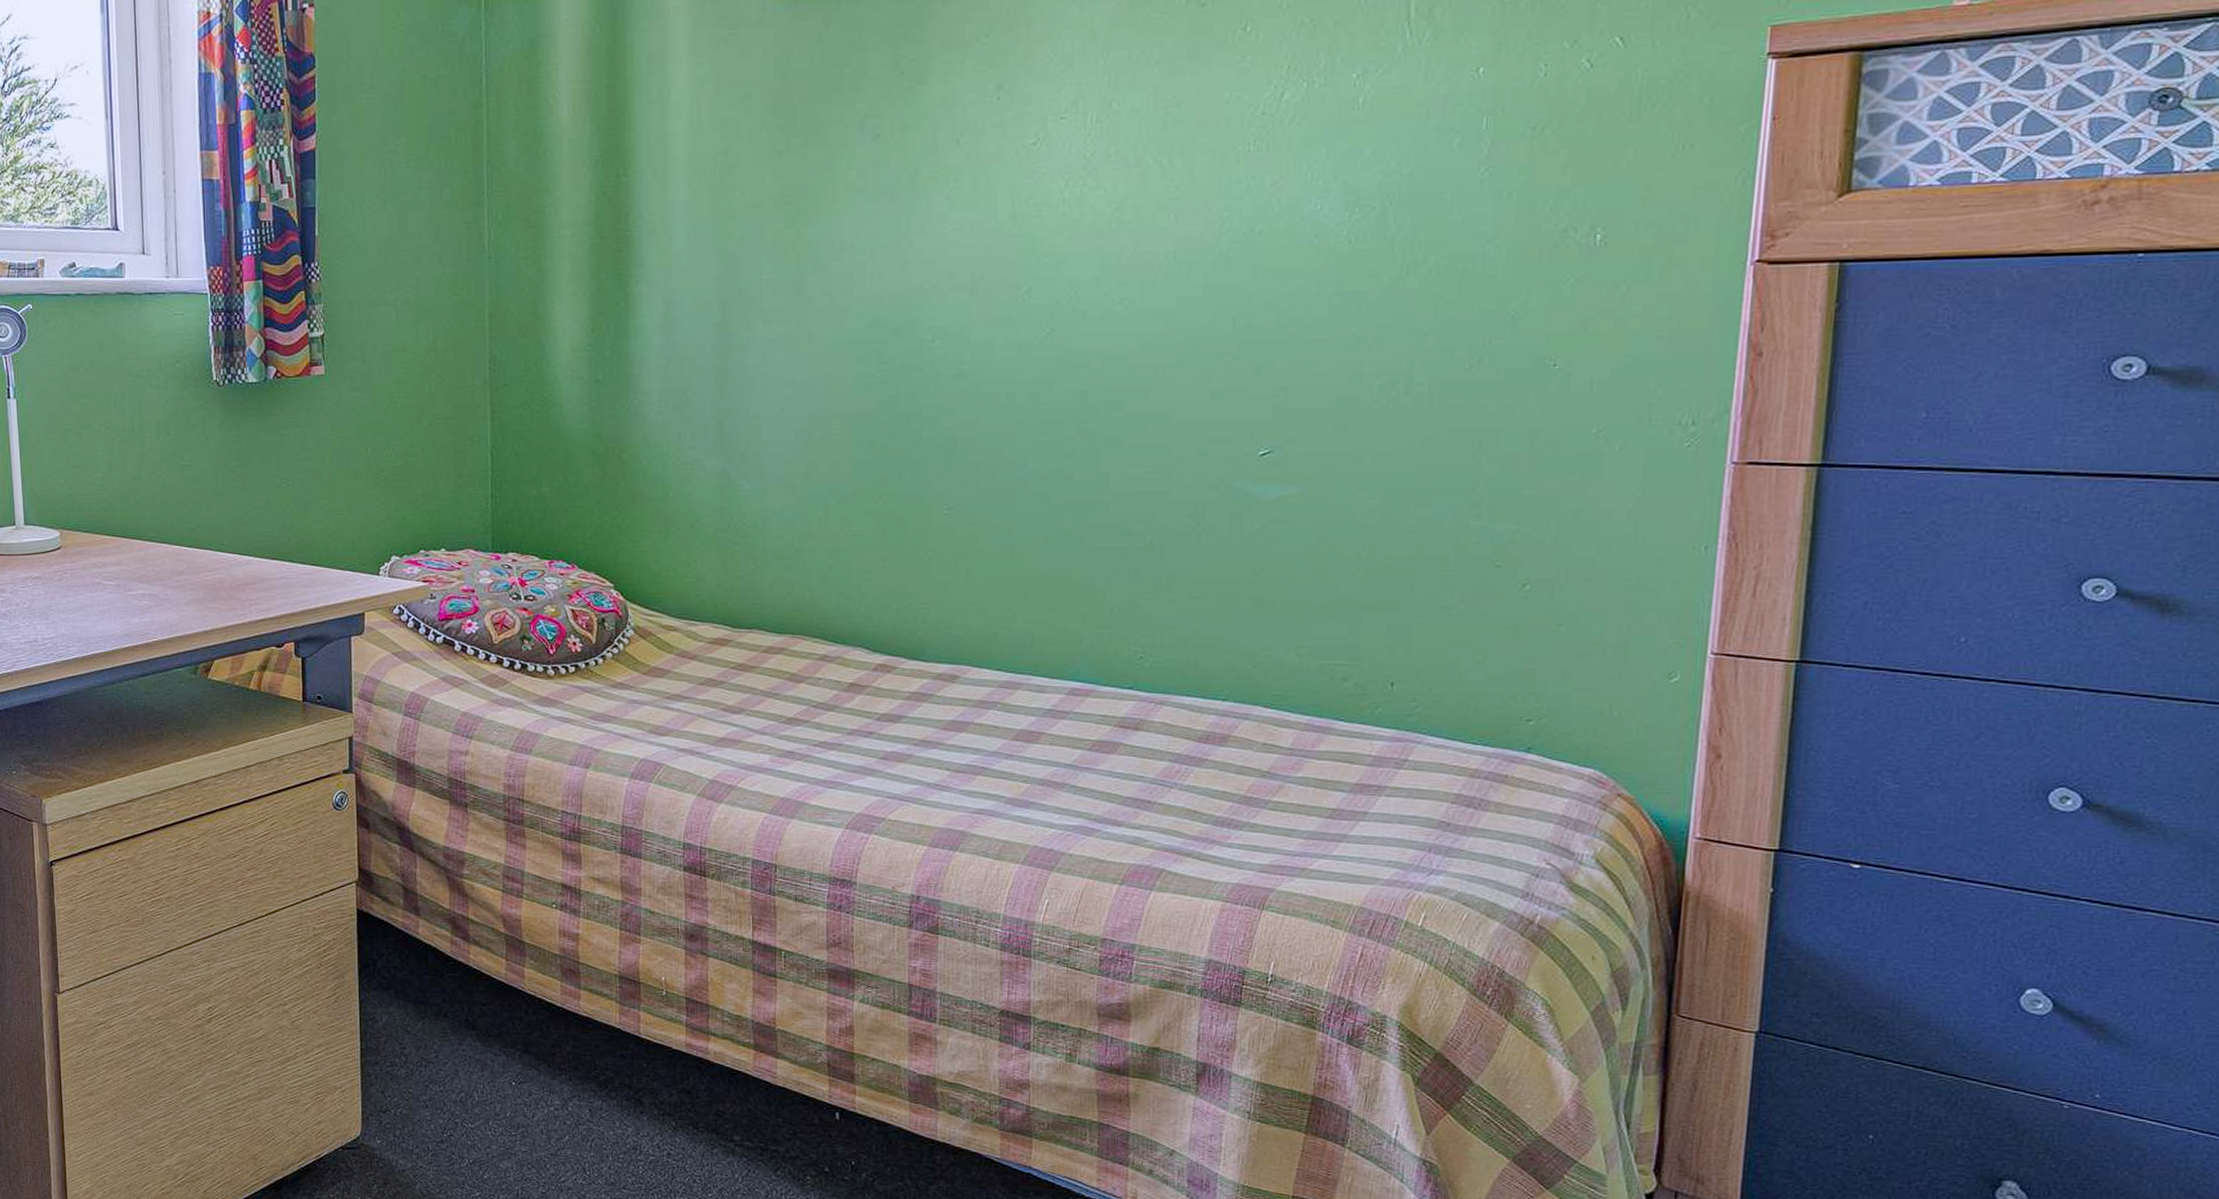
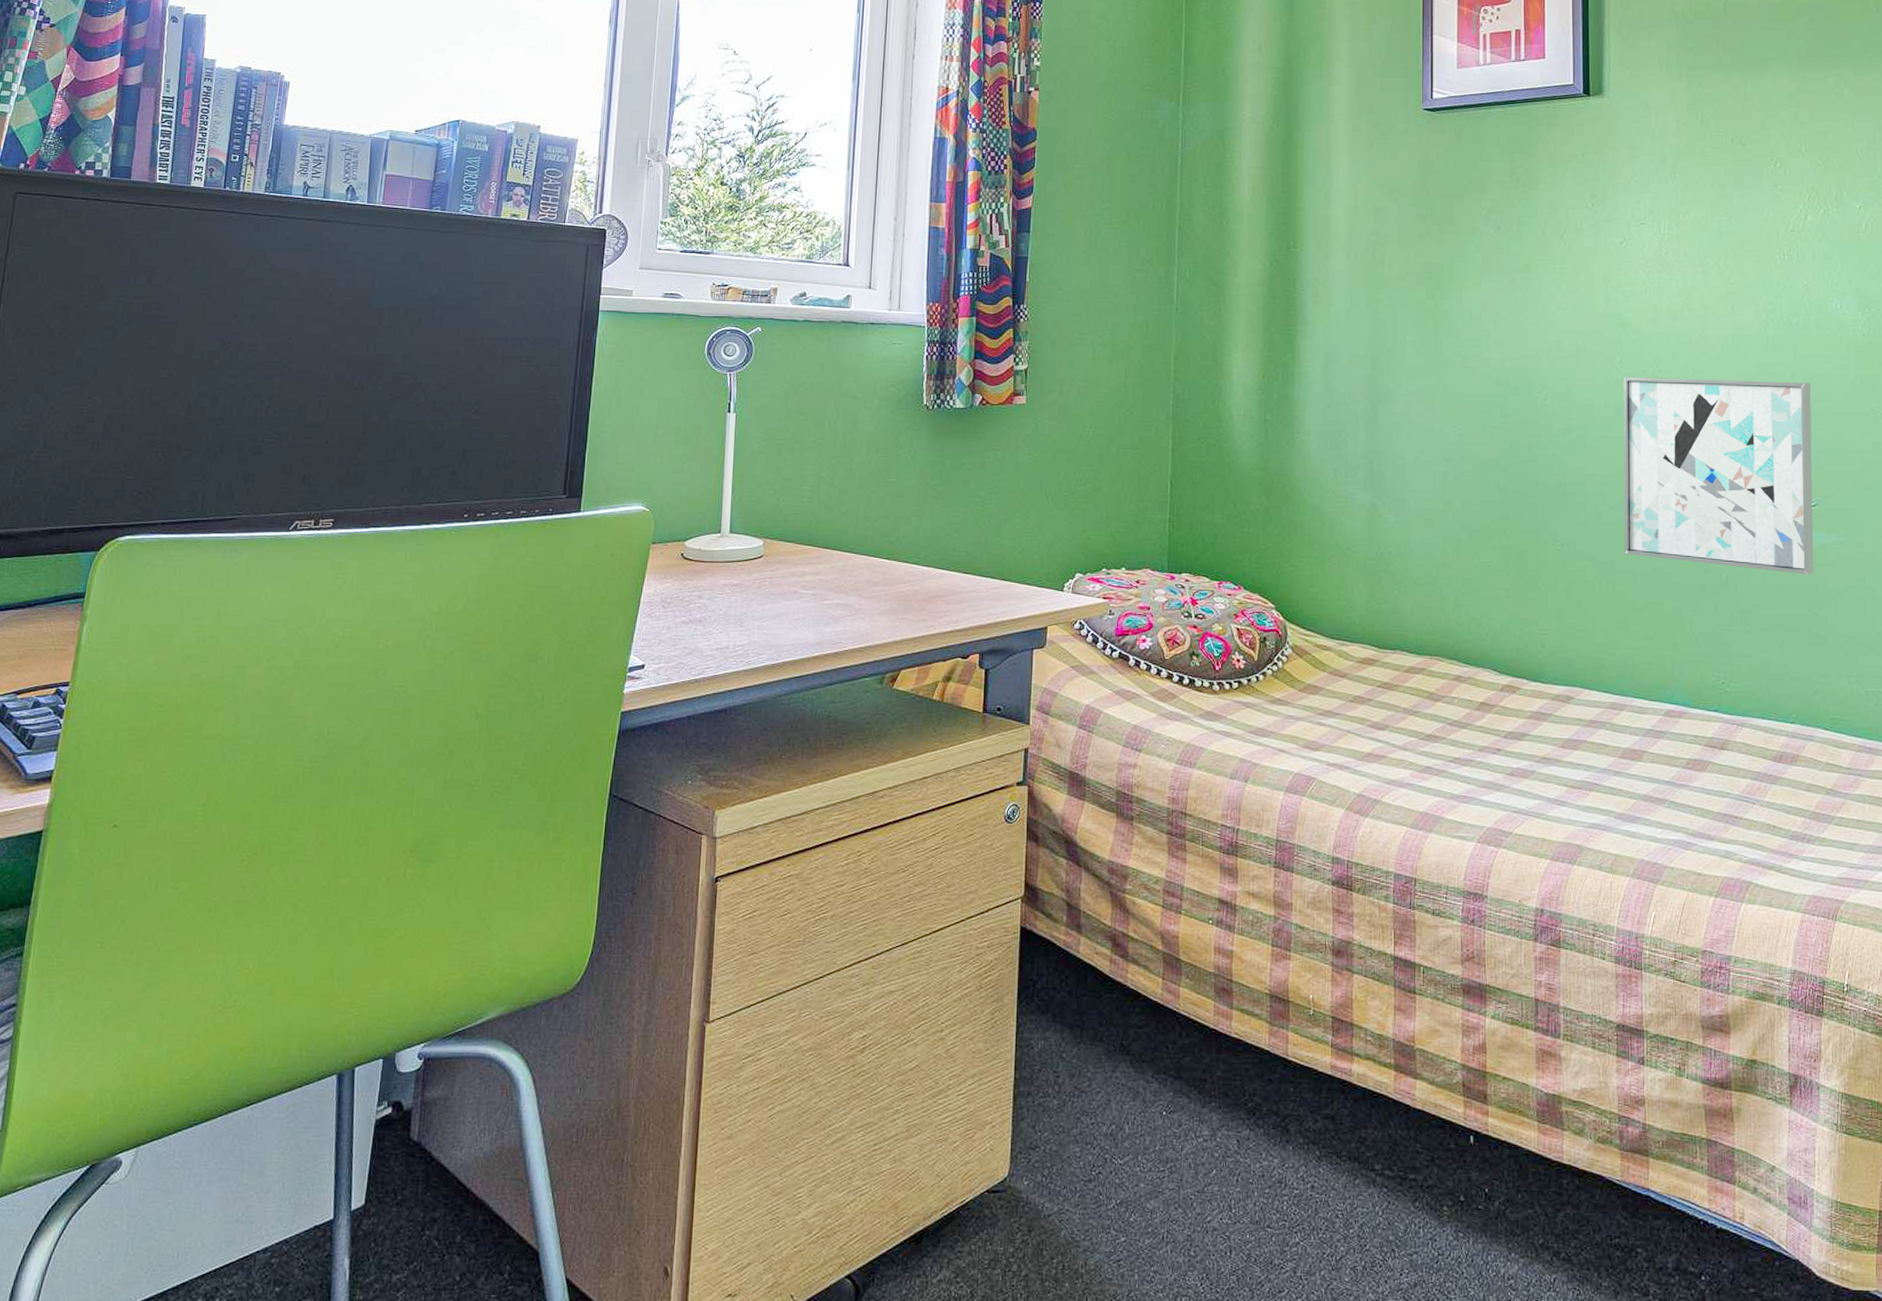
wall art: none [1025,305,1274,533] -> present [1623,377,1814,574]

